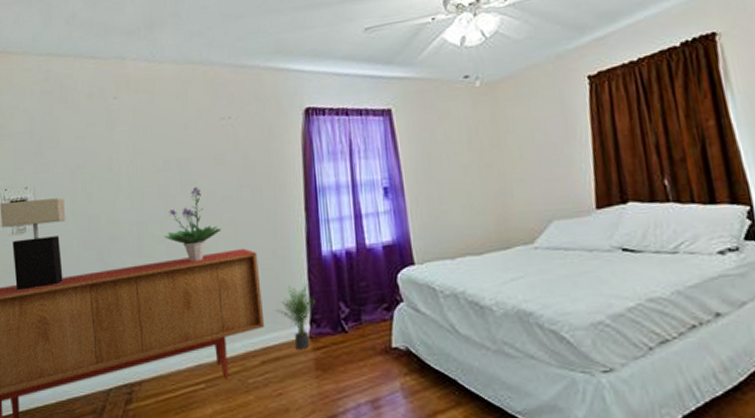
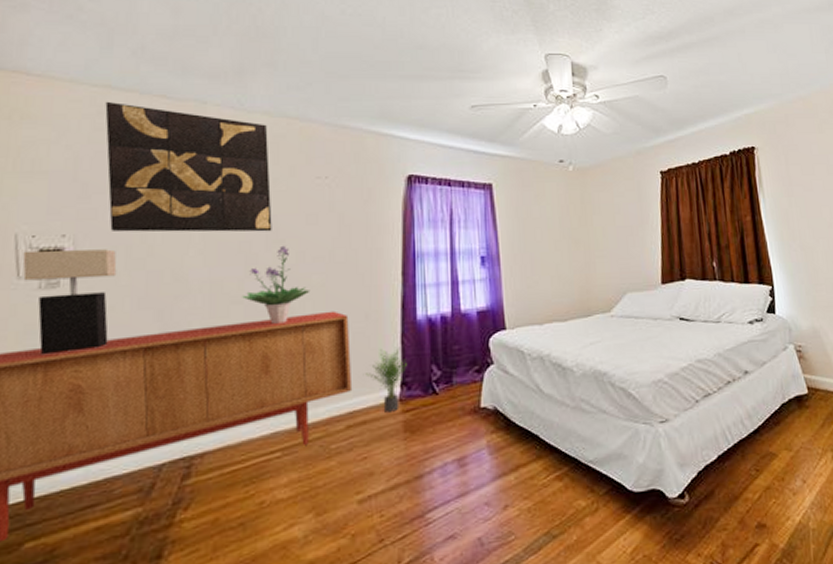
wall art: none [49,67,186,183] -> present [105,101,272,232]

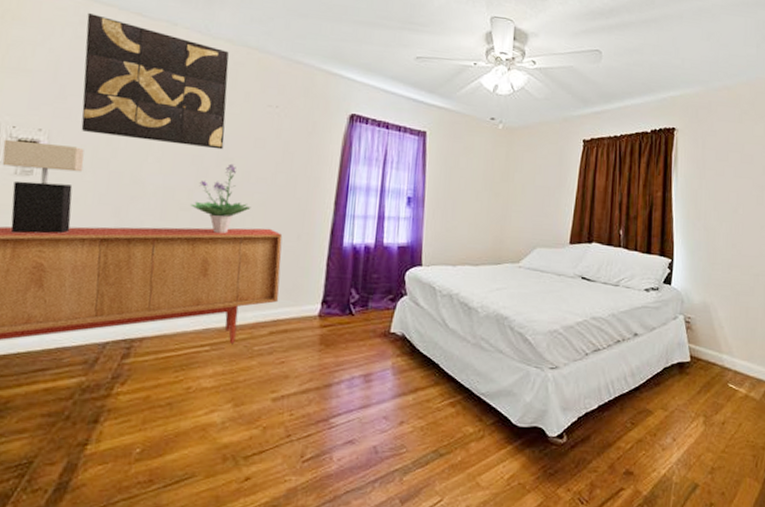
potted plant: present [366,346,407,413] -> none [292,268,329,325]

